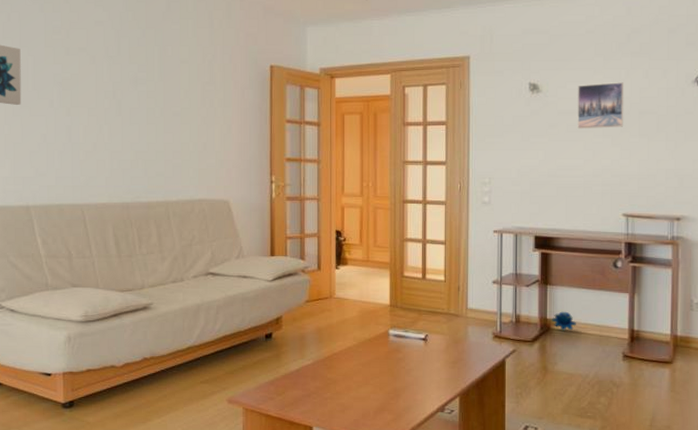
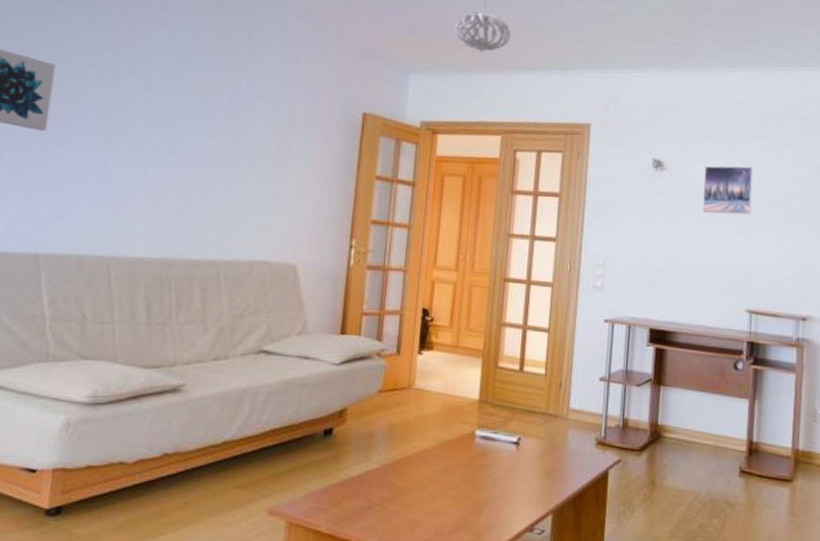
plush toy: present [551,311,576,331] -> none [662,416,690,440]

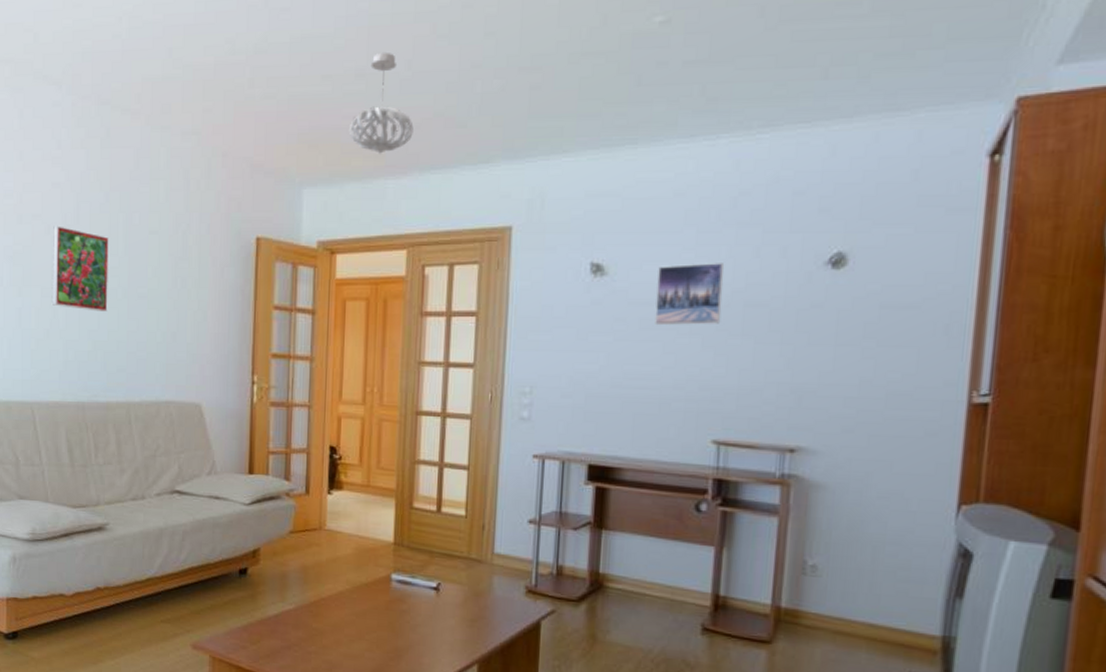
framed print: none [143,83,212,171] -> present [52,226,109,312]

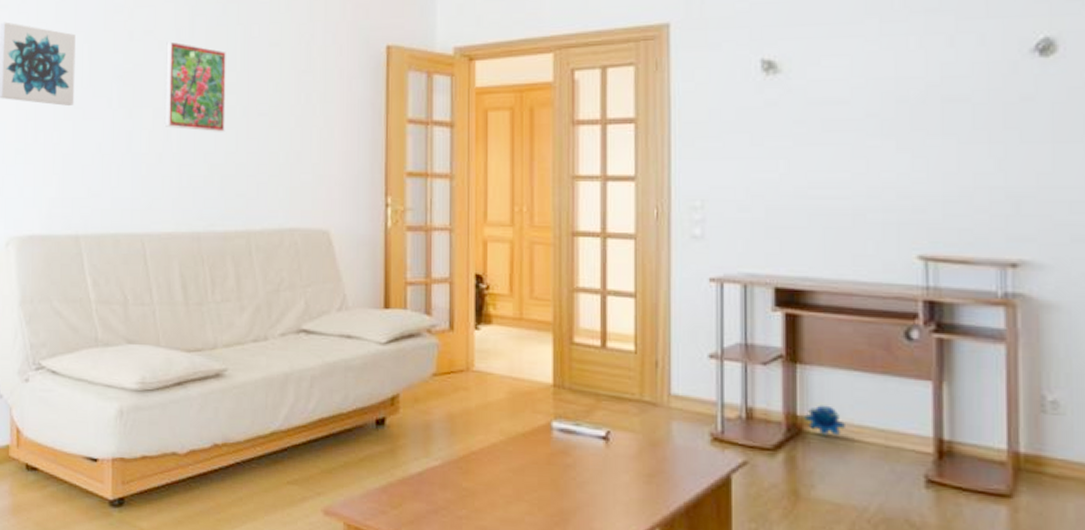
plush toy: none [604,564,639,591] -> present [803,405,845,436]
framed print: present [655,263,724,325] -> none [839,54,916,125]

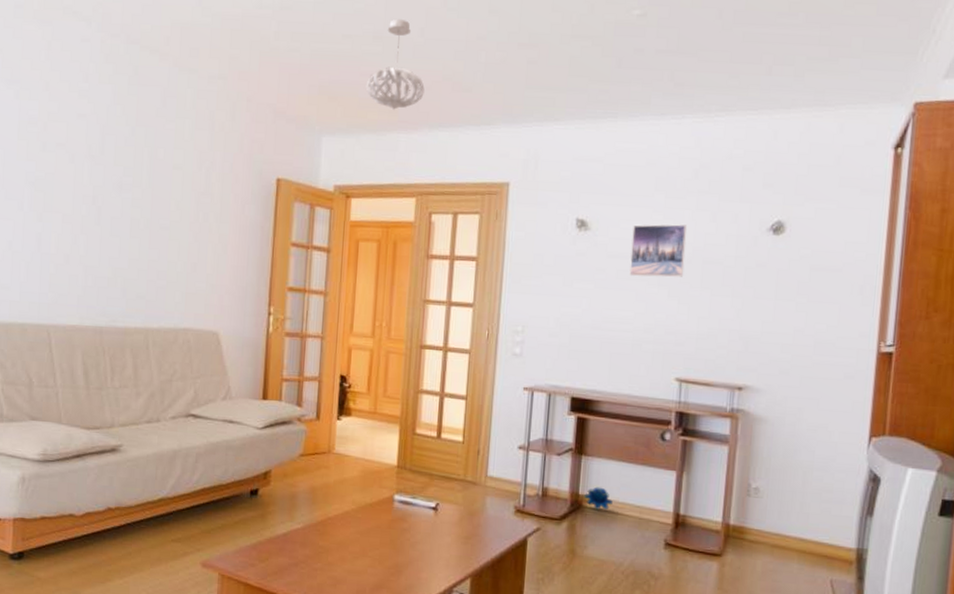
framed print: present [165,41,226,132] -> none [73,155,133,240]
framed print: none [839,54,916,125] -> present [629,224,687,277]

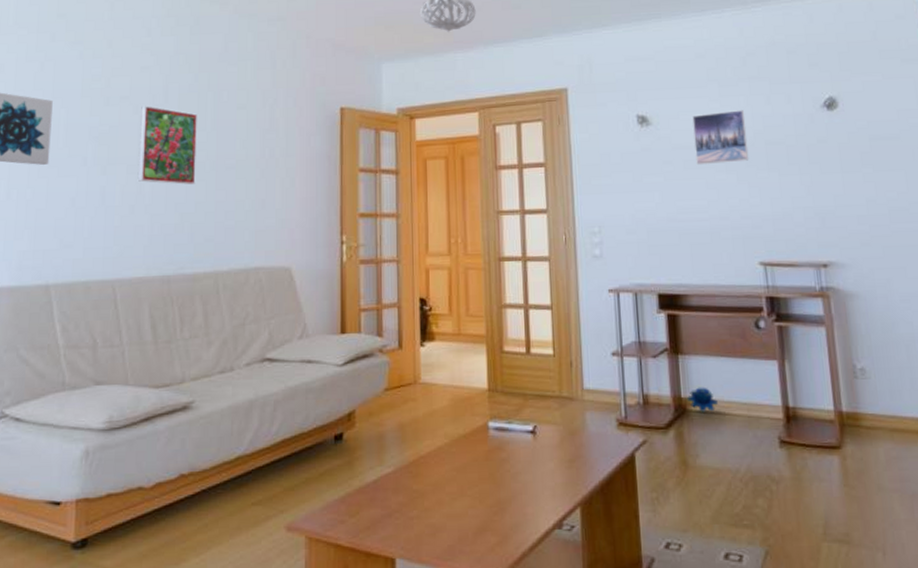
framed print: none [73,155,133,240] -> present [138,106,197,185]

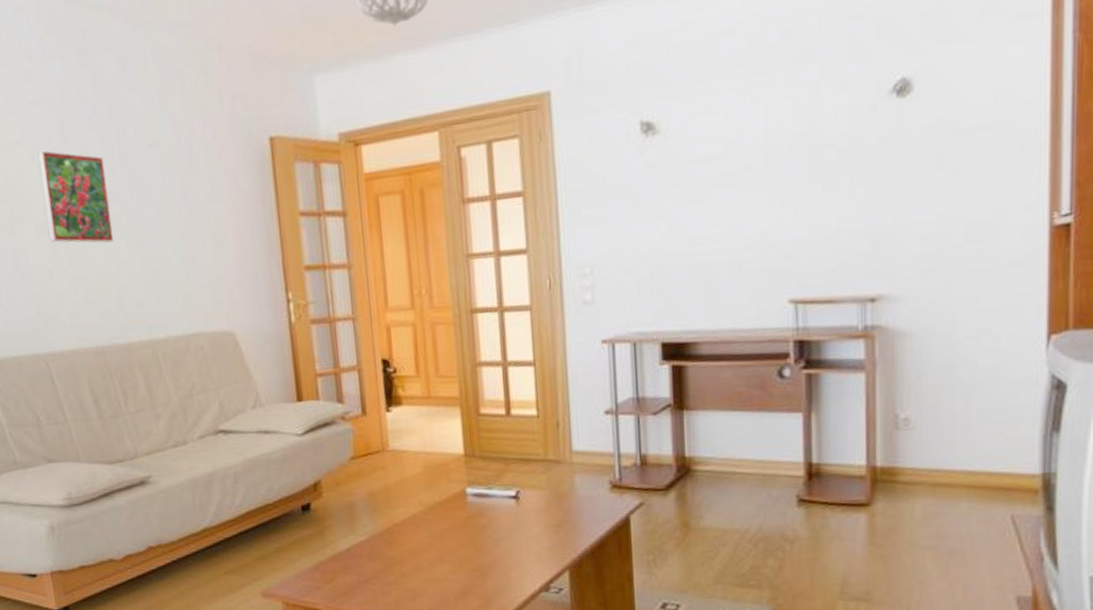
plush toy: present [686,387,718,412] -> none [690,444,728,472]
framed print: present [692,110,749,164] -> none [713,105,785,182]

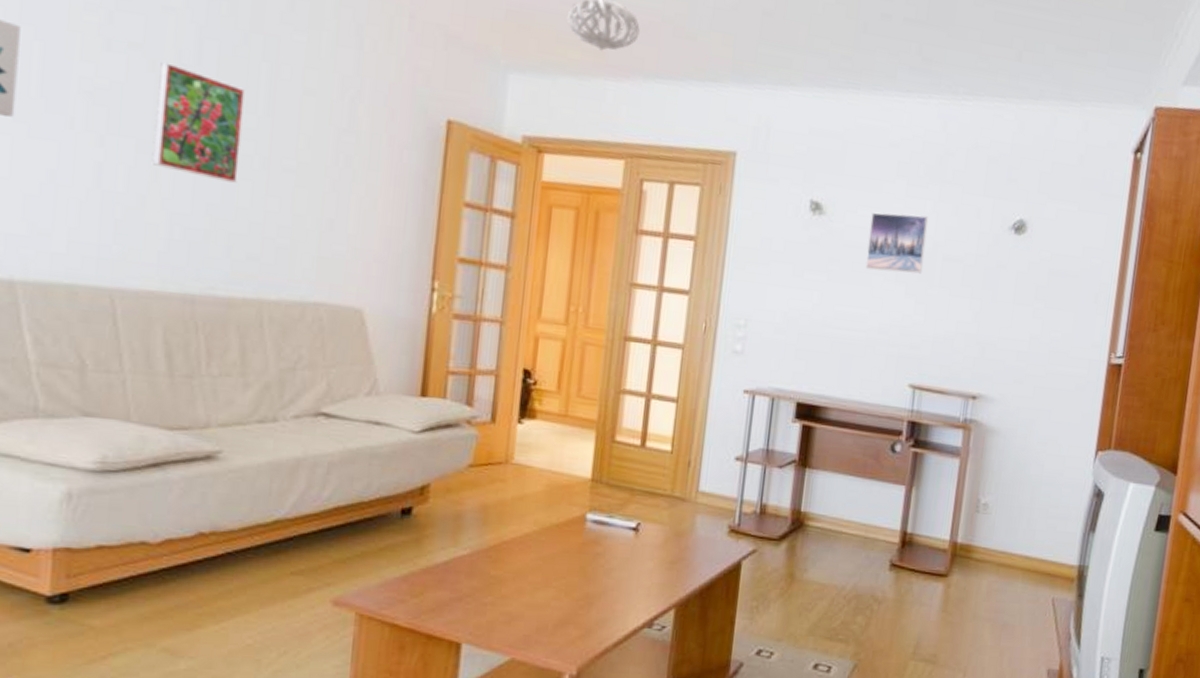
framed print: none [713,105,785,182] -> present [865,212,928,274]

